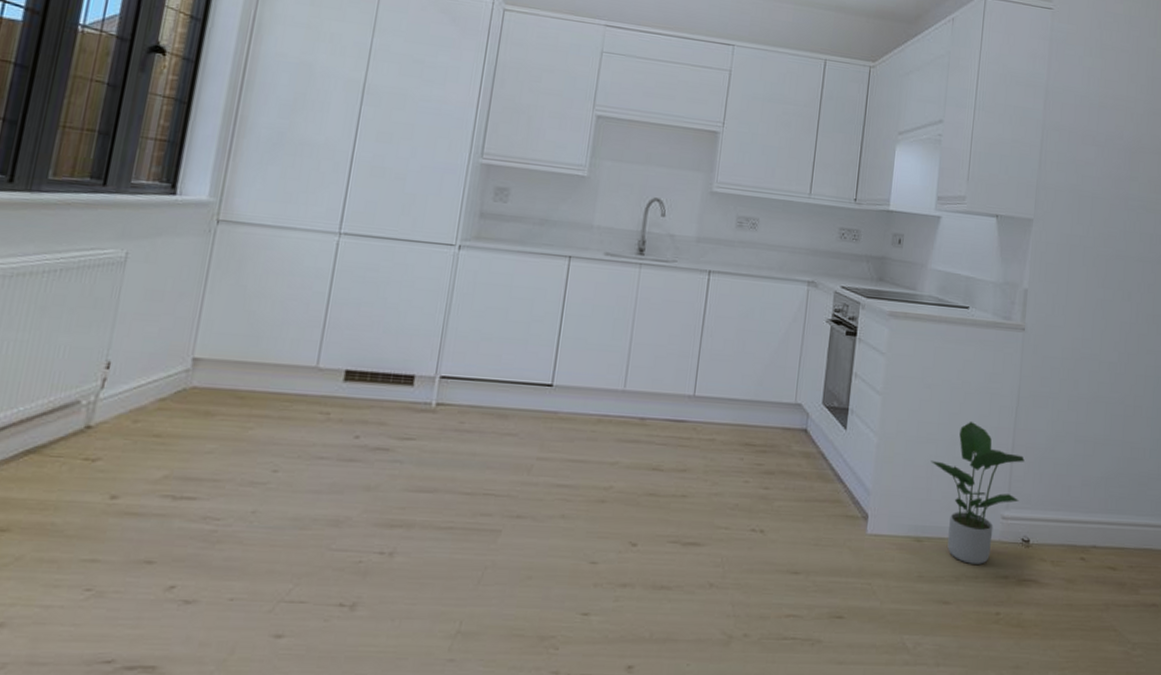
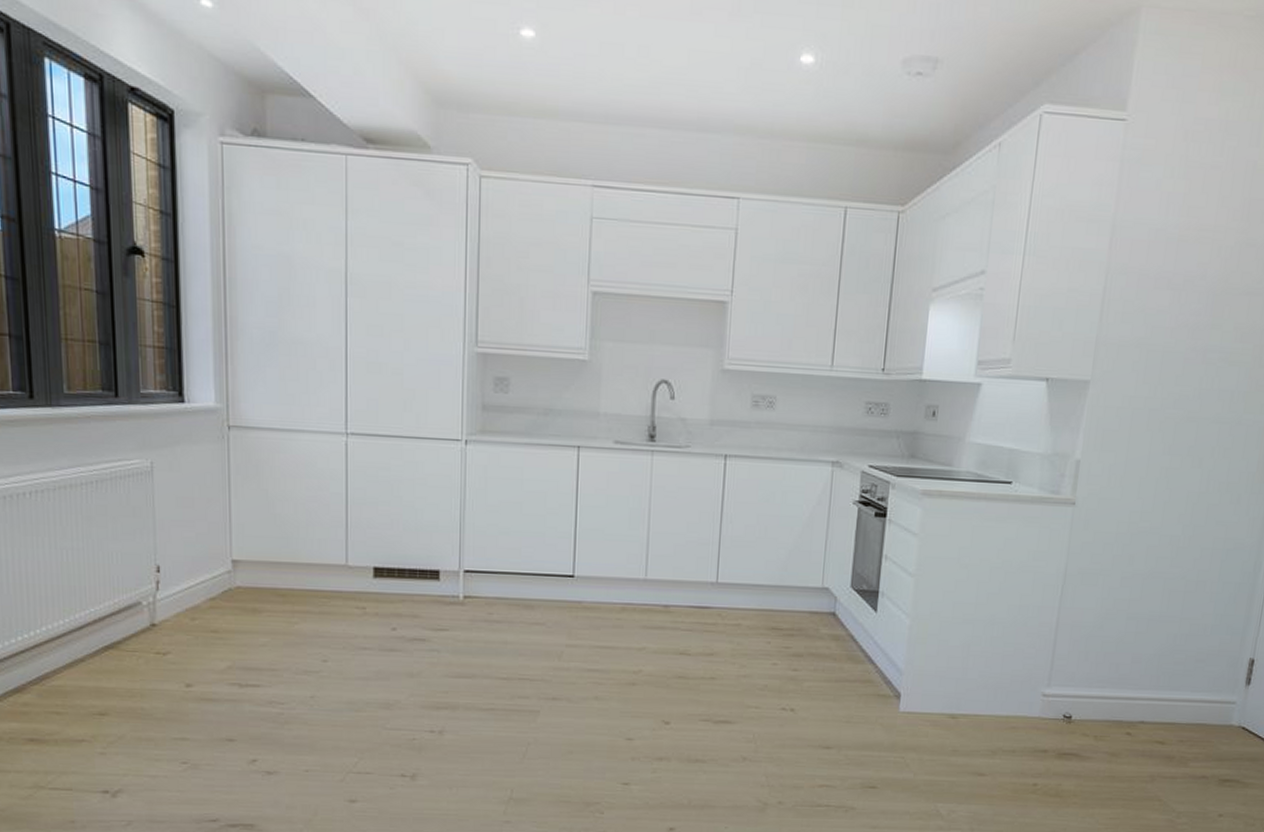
potted plant: present [930,421,1025,564] -> none [967,600,1070,739]

